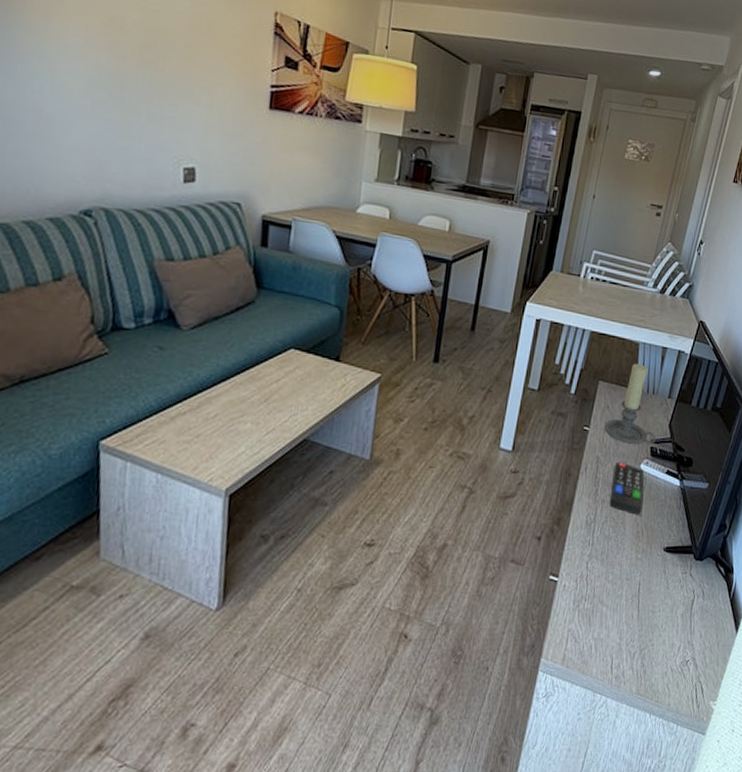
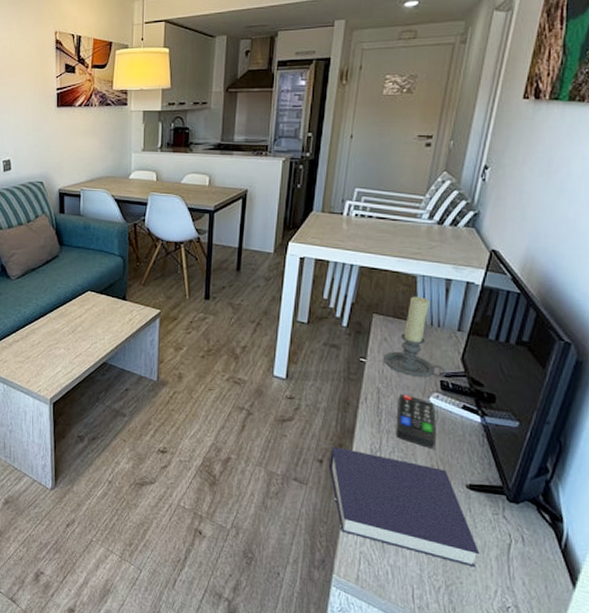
book: none [546,521,670,628] -> present [328,446,480,568]

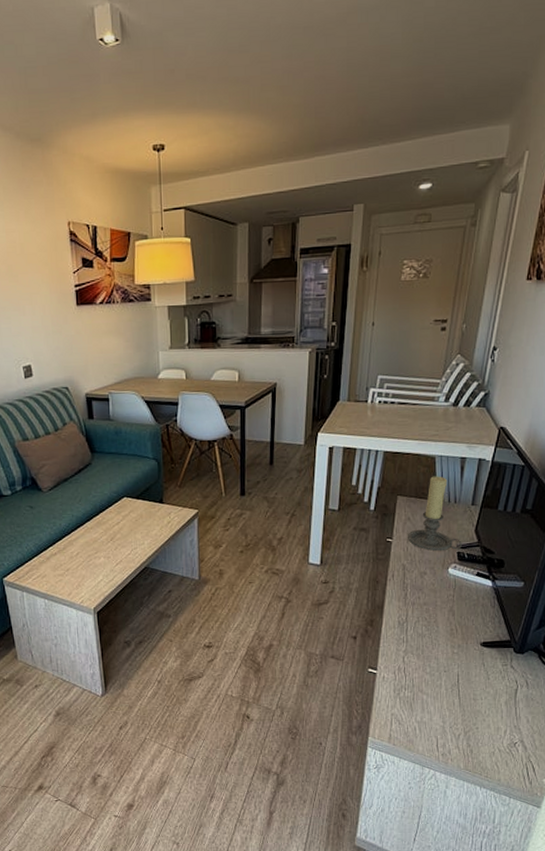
book: present [328,446,480,568] -> none [362,622,492,714]
remote control: present [395,393,436,449] -> none [419,567,454,614]

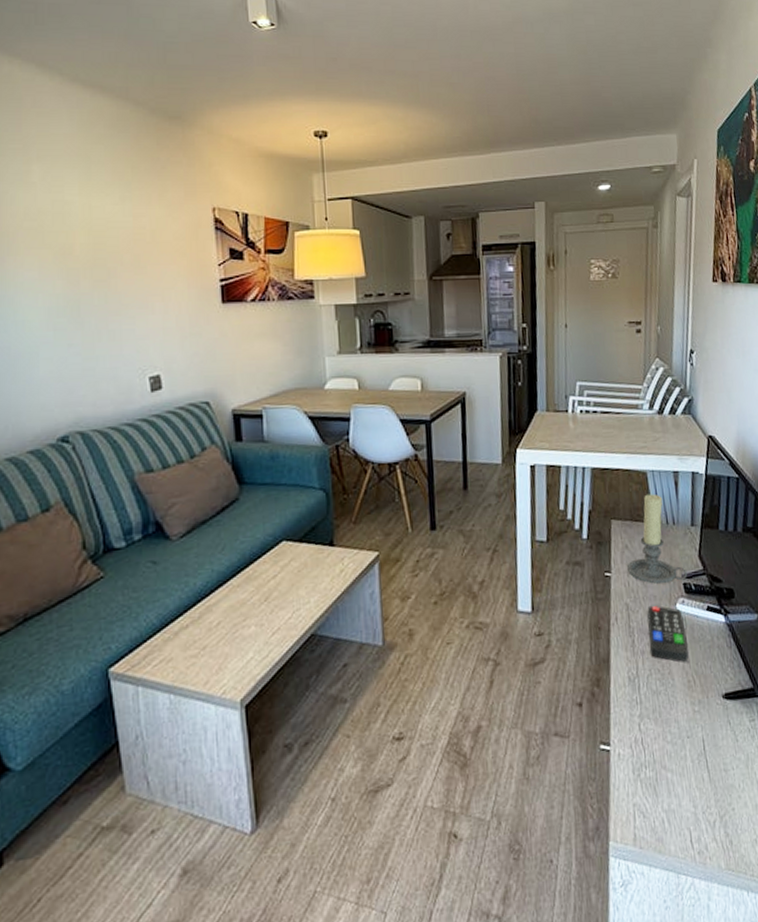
remote control: none [419,567,454,614] -> present [647,605,689,662]

